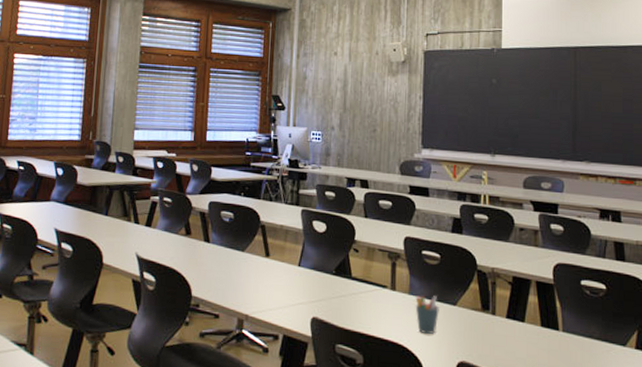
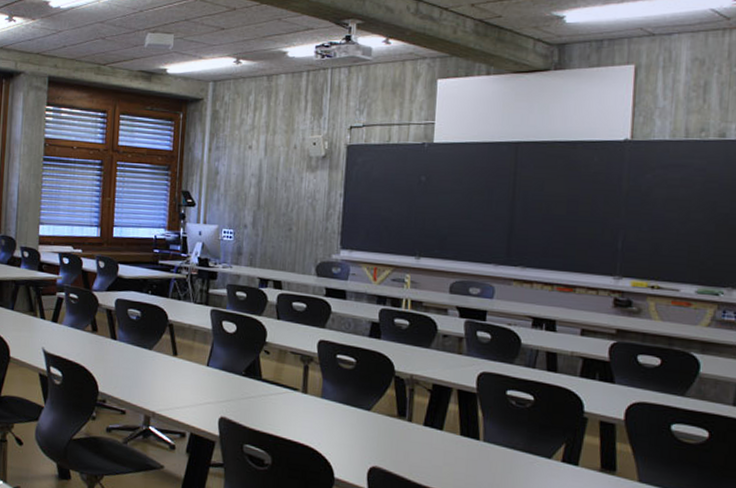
pen holder: present [415,296,439,334] -> none [327,400,353,438]

